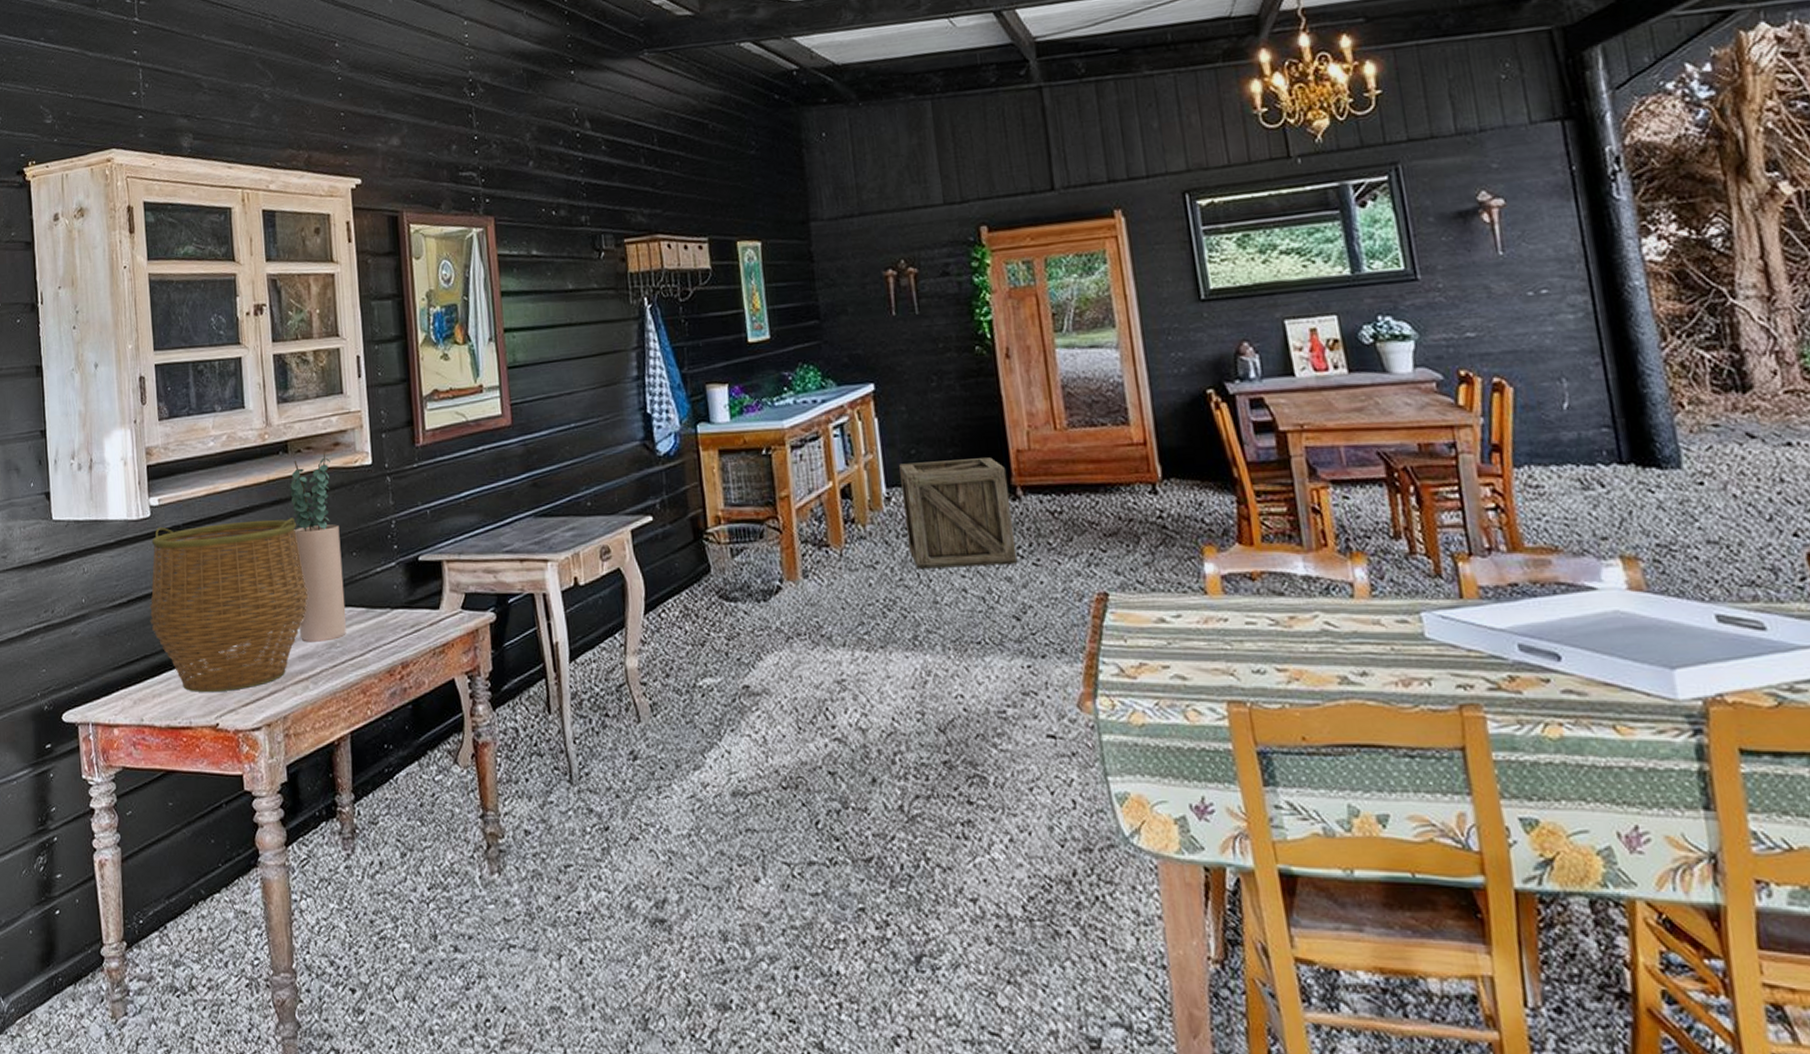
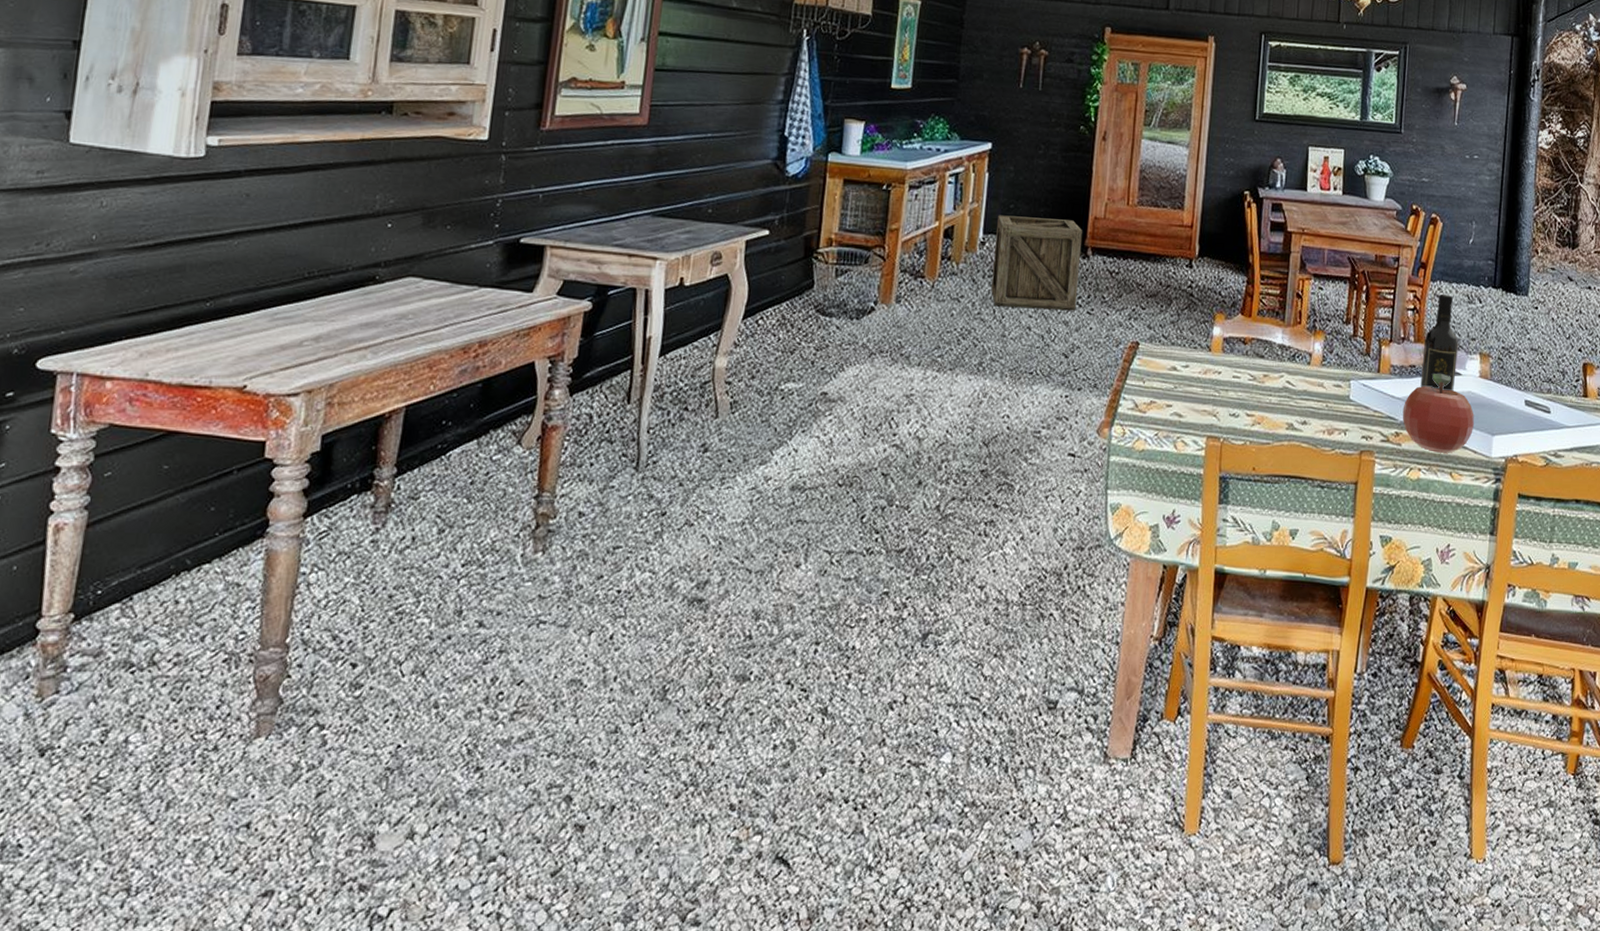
basket: present [149,518,308,692] -> none [179,169,388,353]
vase: present [290,448,347,642] -> none [366,116,441,312]
fruit: none [1512,589,1638,699] -> present [1402,373,1475,453]
wine bottle: none [1523,482,1590,614] -> present [1420,293,1459,392]

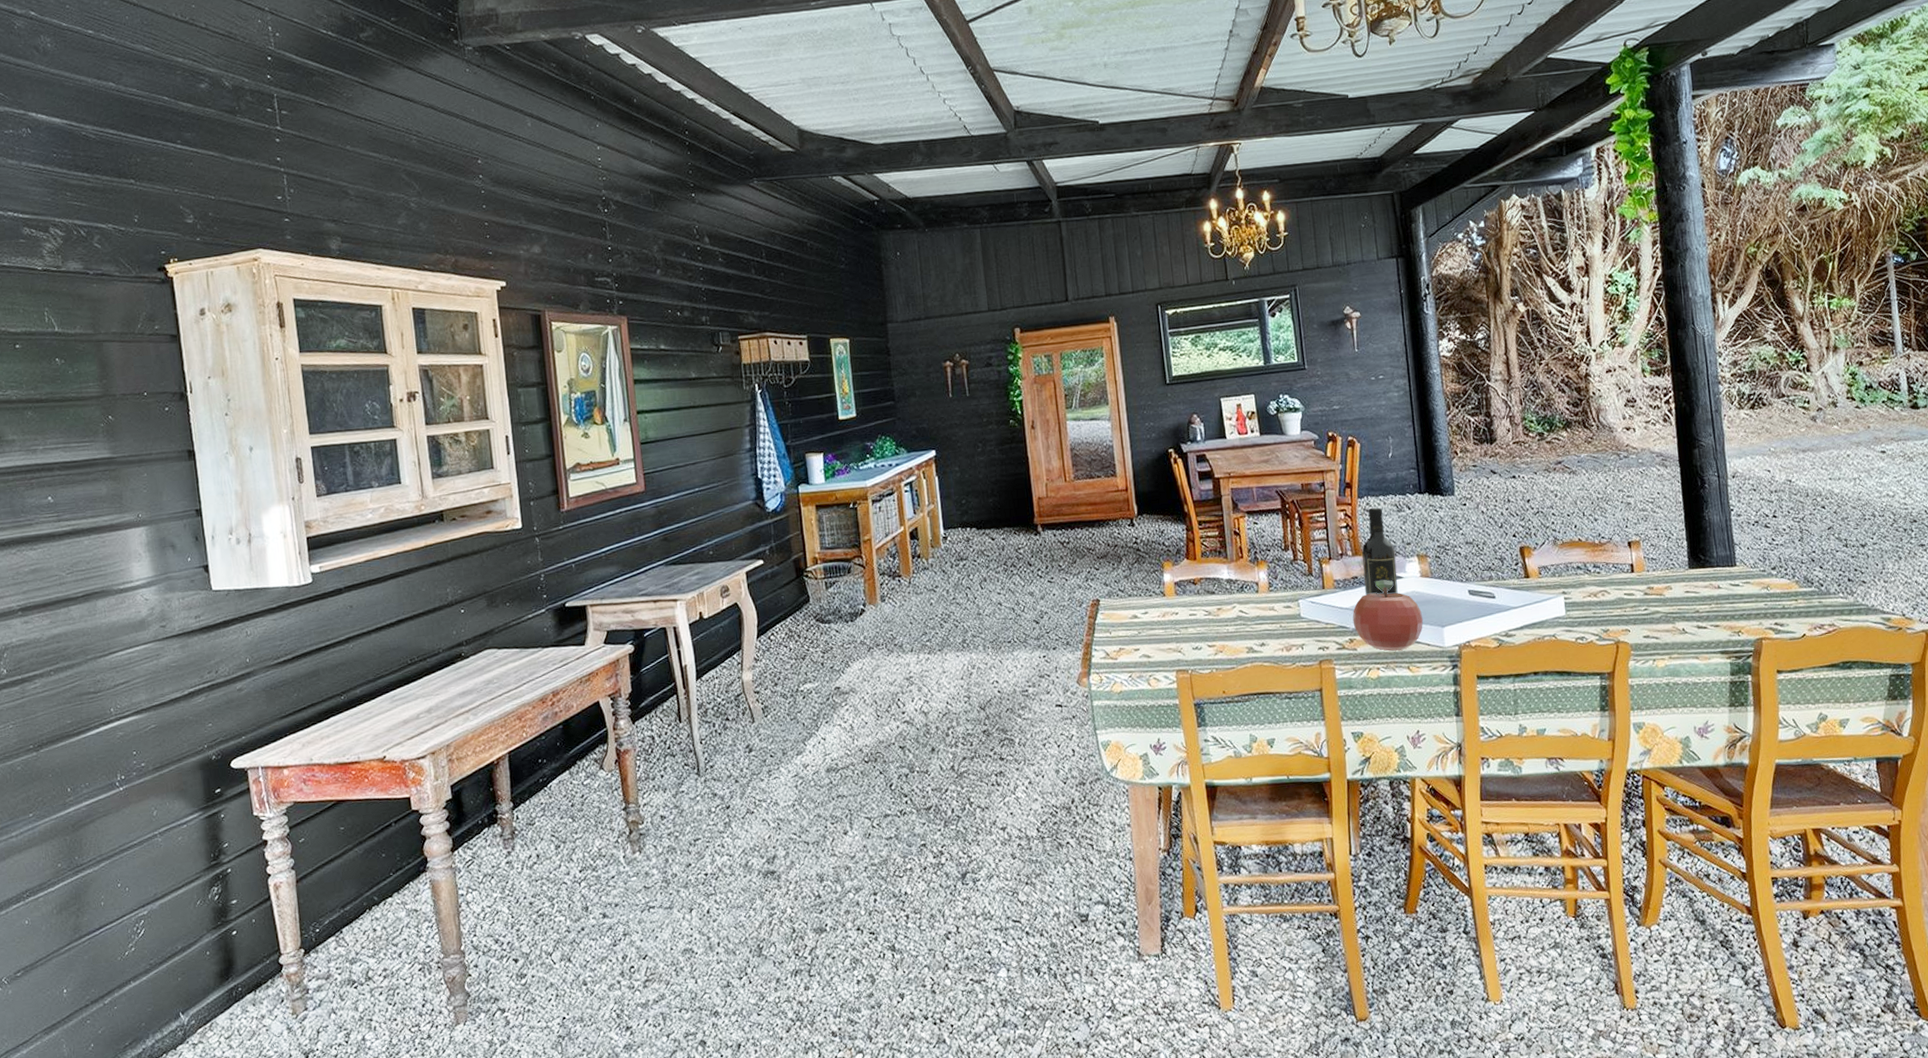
wooden crate: present [991,215,1083,311] -> none [953,504,1038,590]

